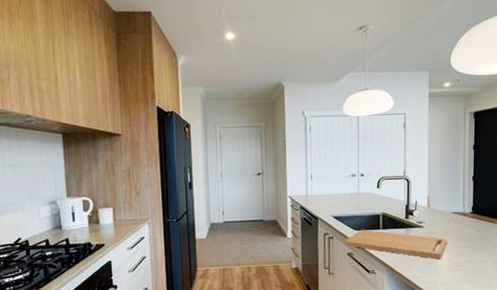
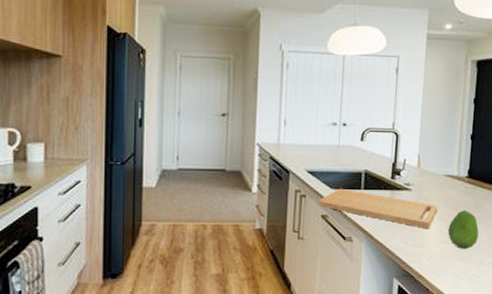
fruit: none [457,241,484,275] -> present [447,210,479,250]

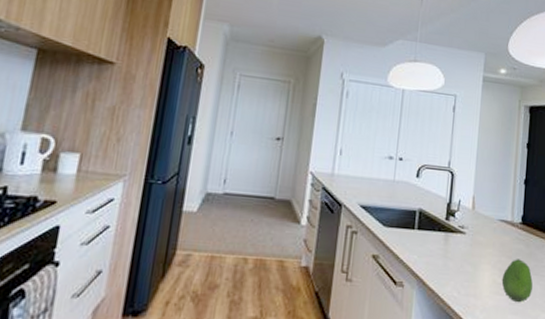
cutting board: present [318,188,438,228] -> none [369,226,492,277]

